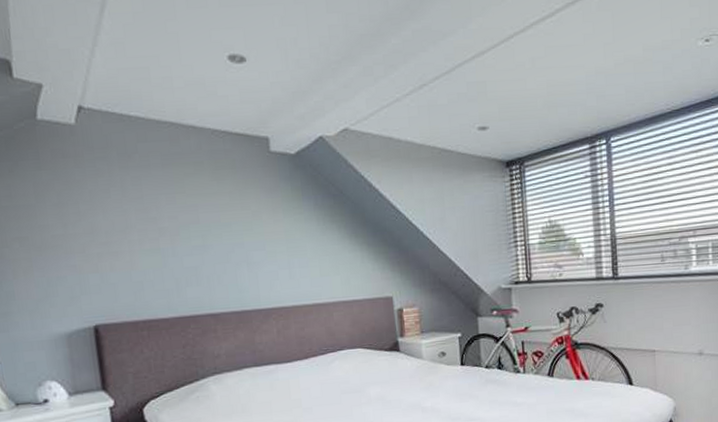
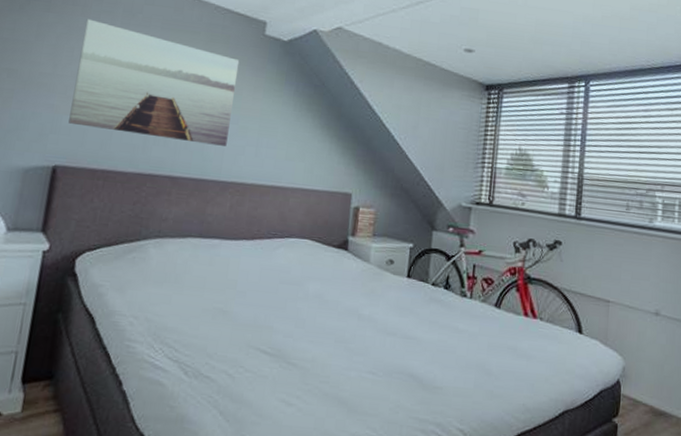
wall art: none [82,169,259,282] -> present [68,19,240,146]

